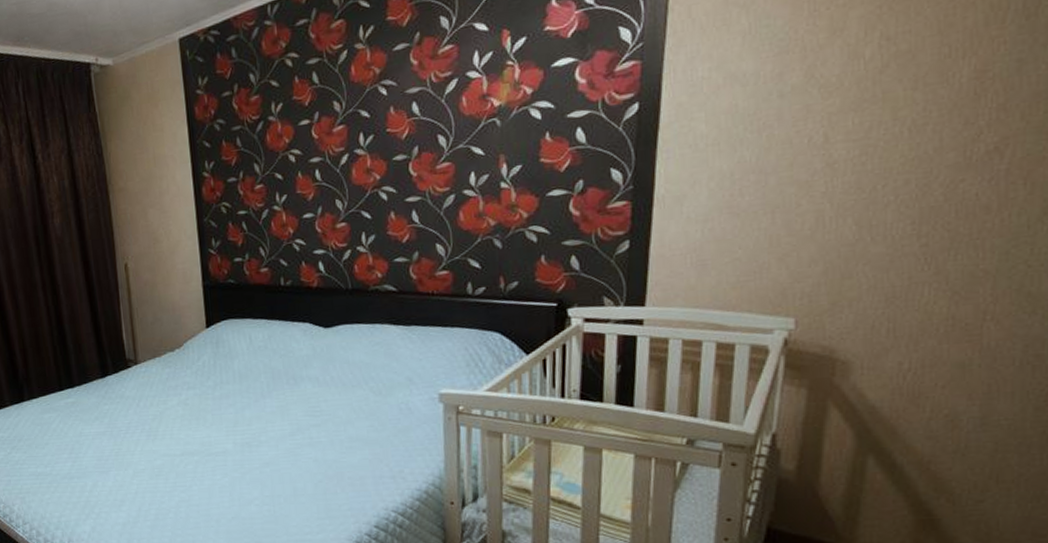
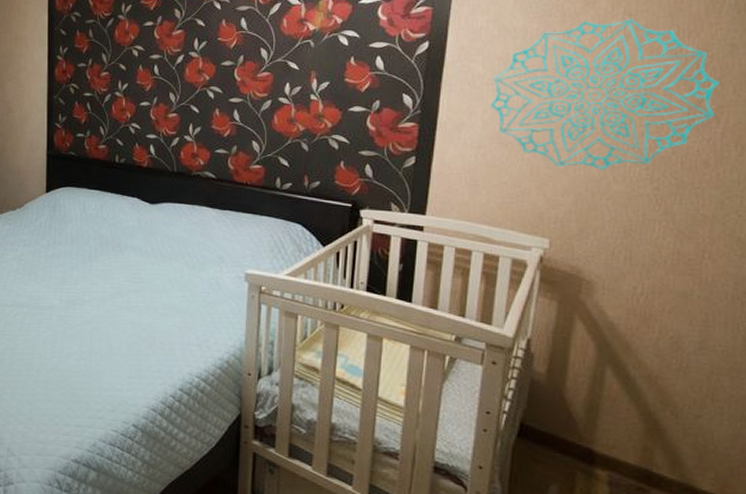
wall decoration: none [717,42,1003,234] -> present [491,18,720,170]

